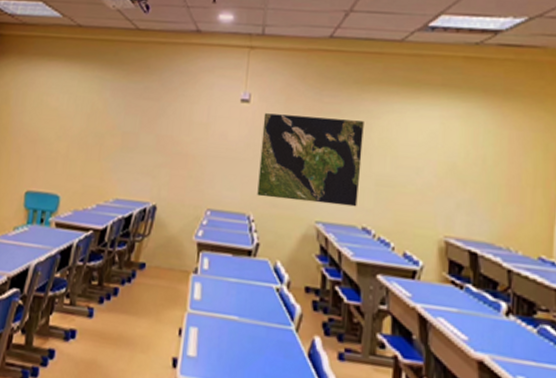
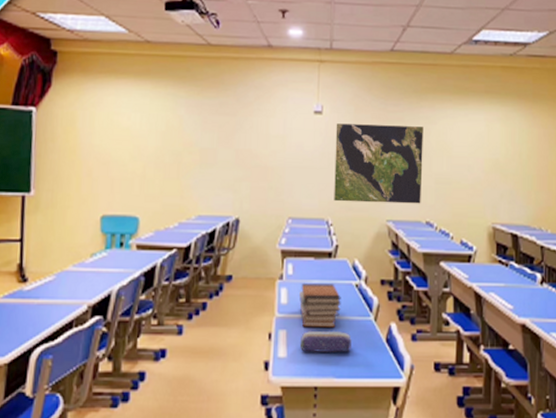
pencil case: none [212,332,269,362] -> present [300,331,351,352]
book stack: none [213,279,260,333] -> present [299,282,341,328]

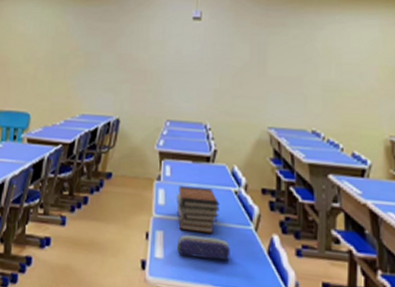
world map: present [334,123,423,204] -> none [212,29,308,112]

